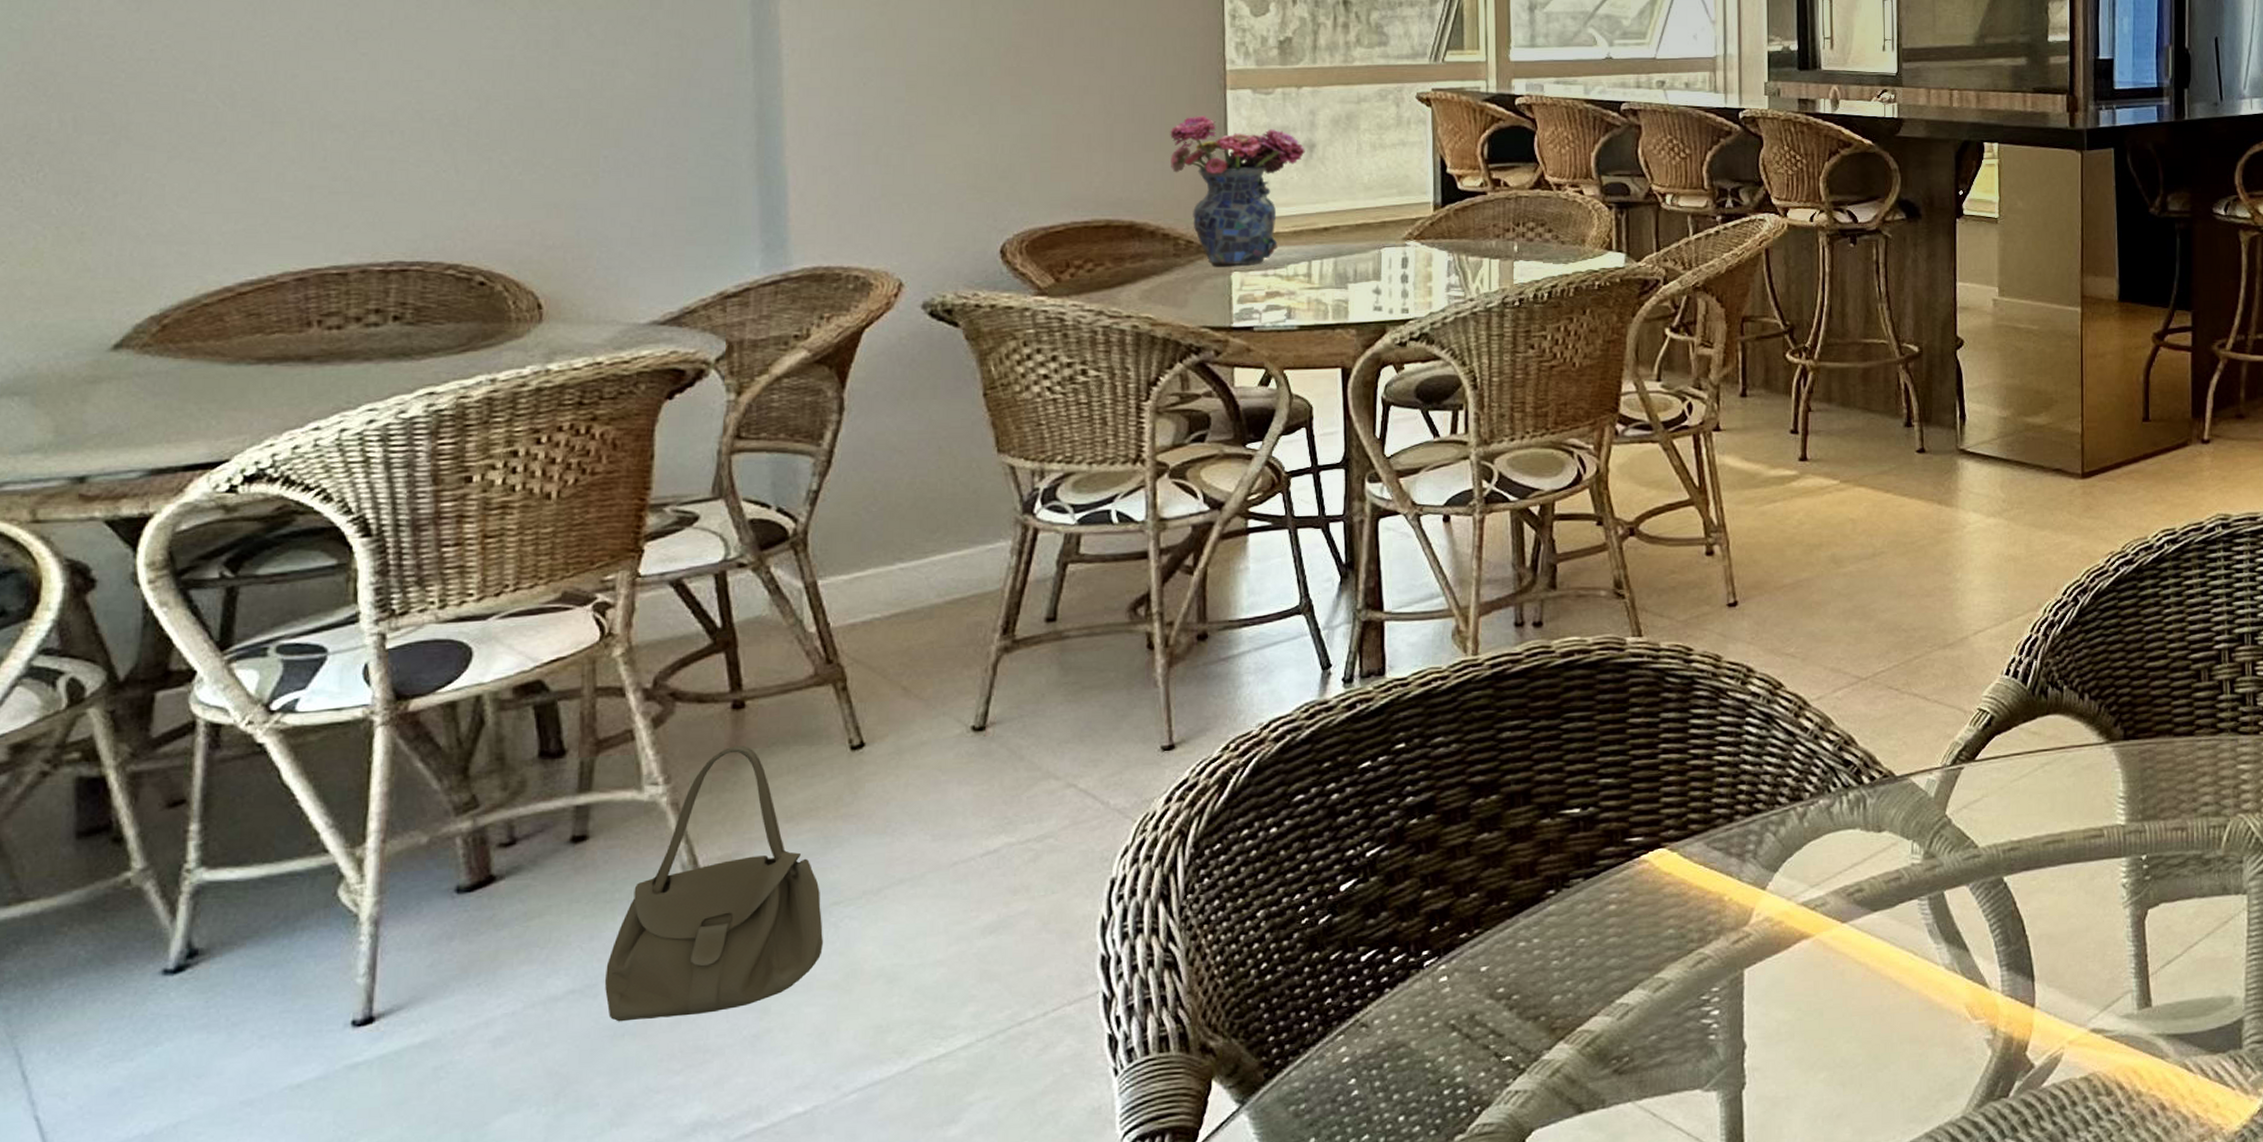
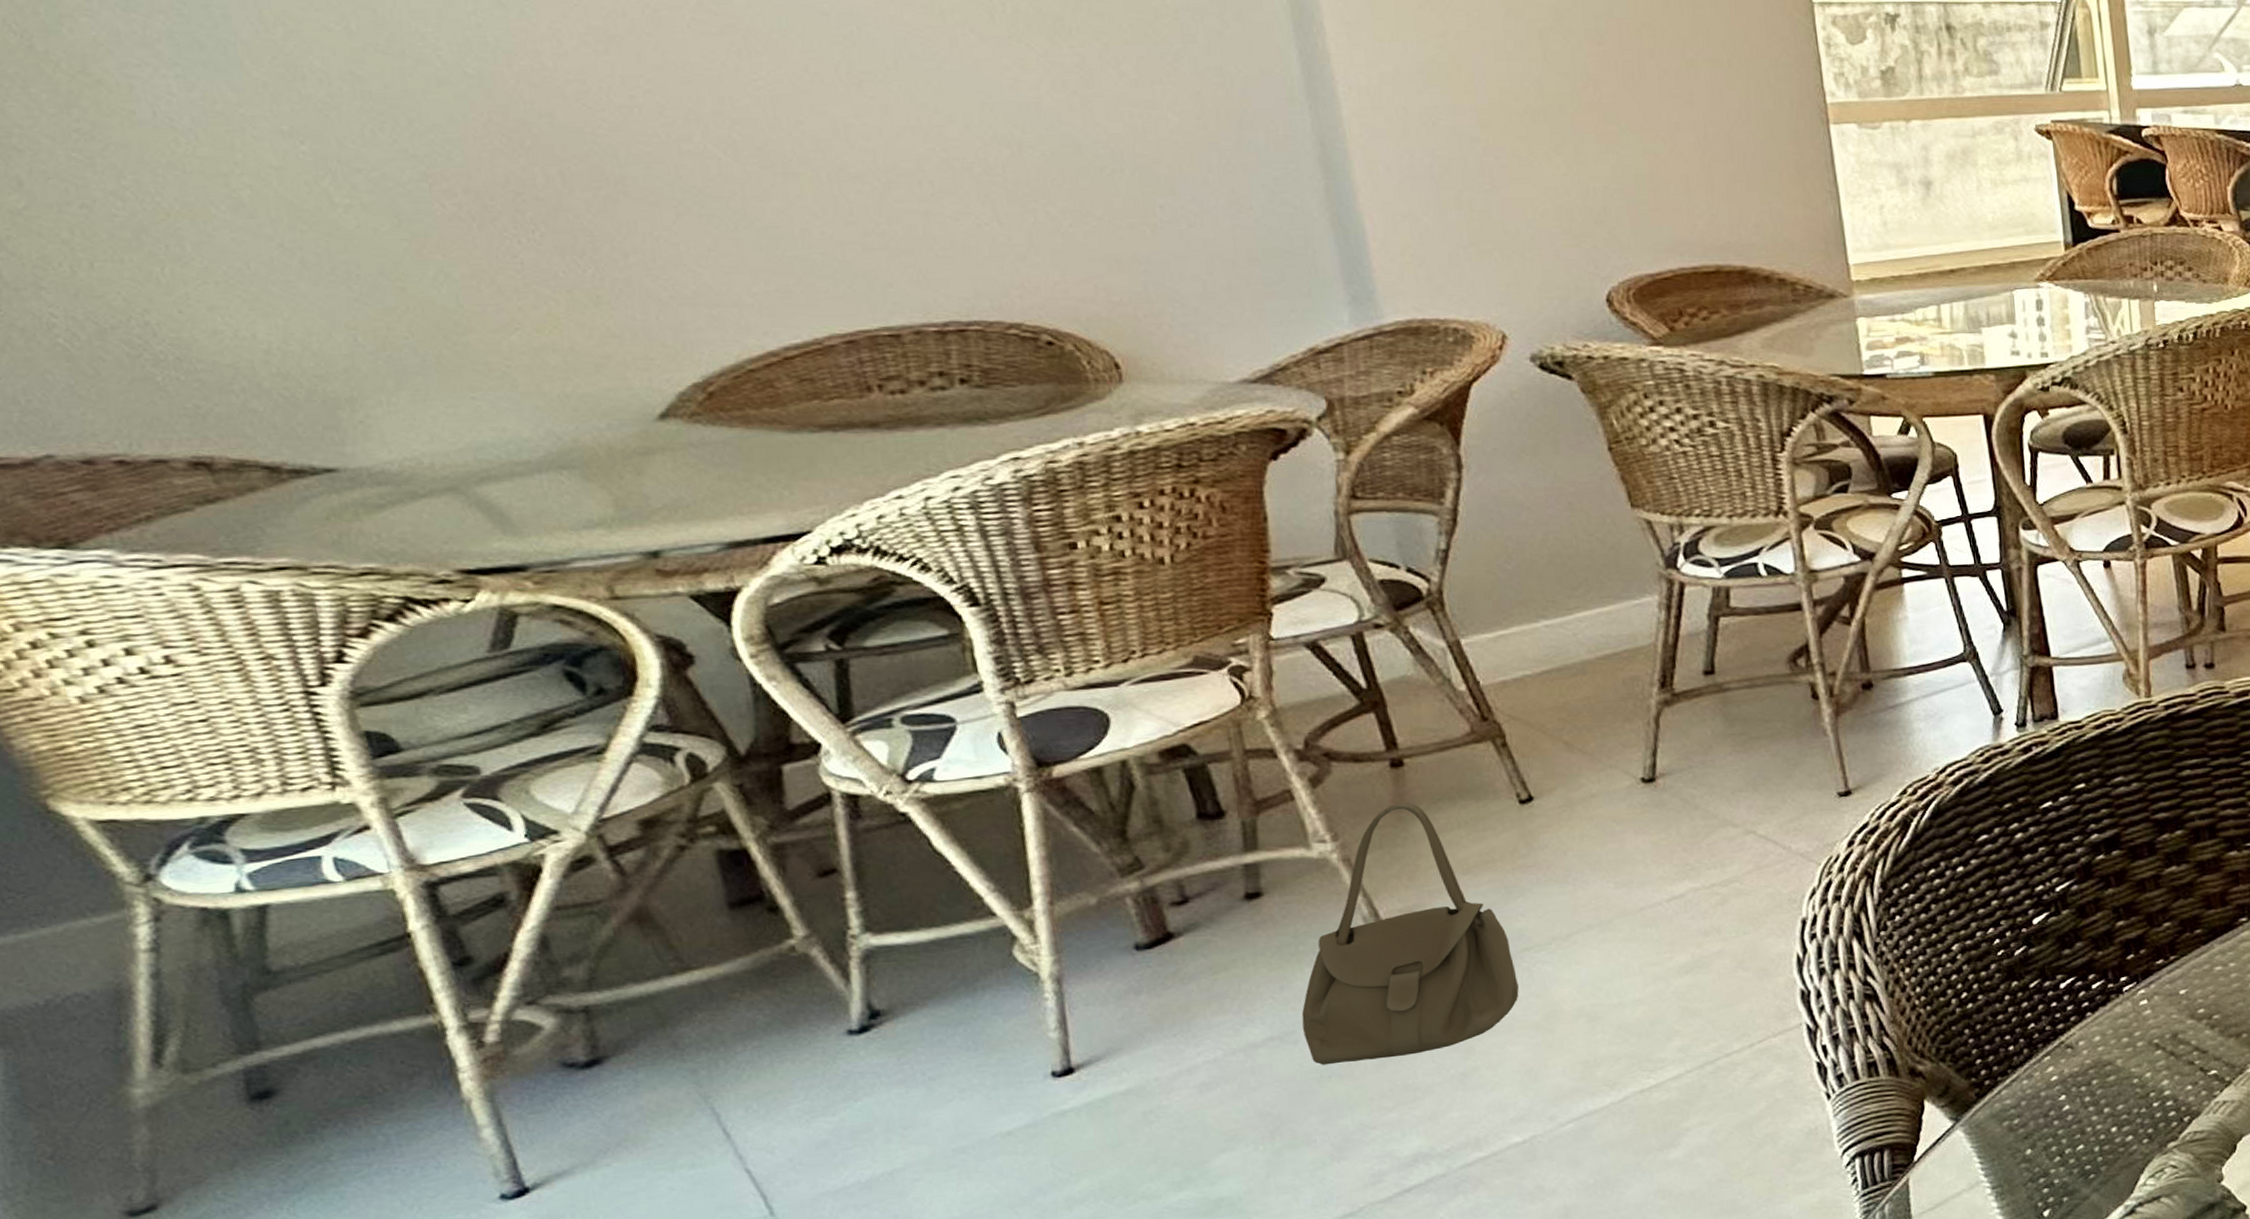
flower arrangement: present [1170,116,1305,267] -> none [1773,152,1922,313]

